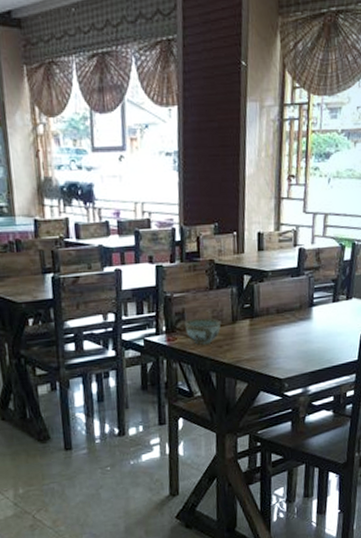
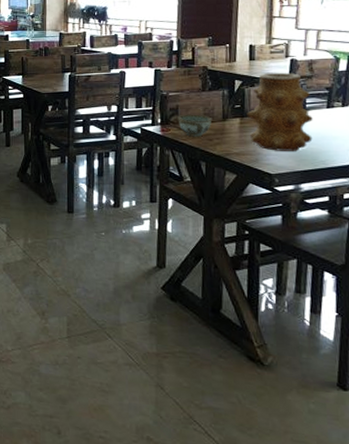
vase: none [256,263,320,354] -> present [247,72,313,151]

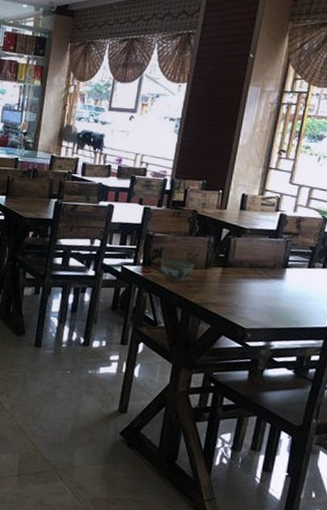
vase: present [247,72,313,151] -> none [228,224,294,308]

